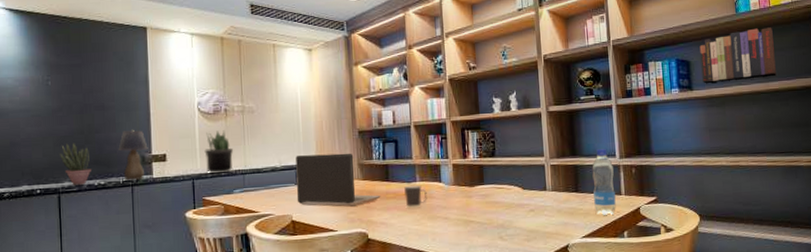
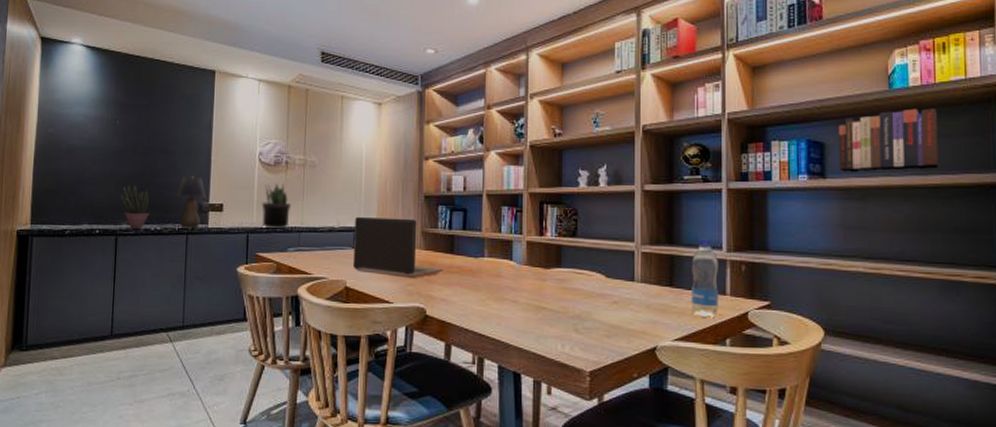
mug: present [404,185,427,209] -> none [470,260,495,287]

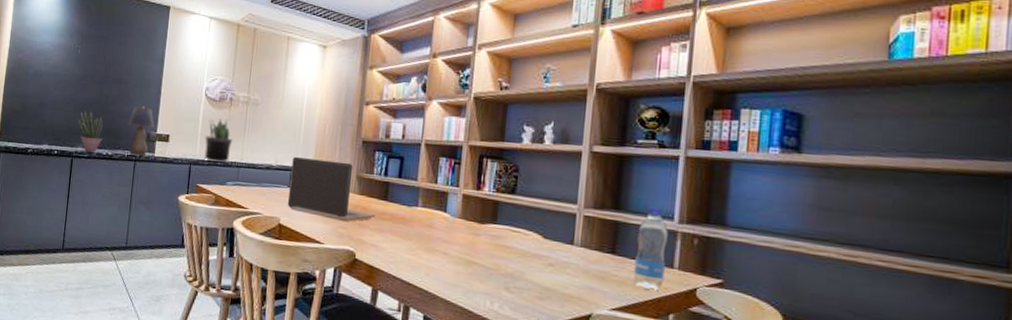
books: present [838,108,938,172] -> none [818,82,945,152]

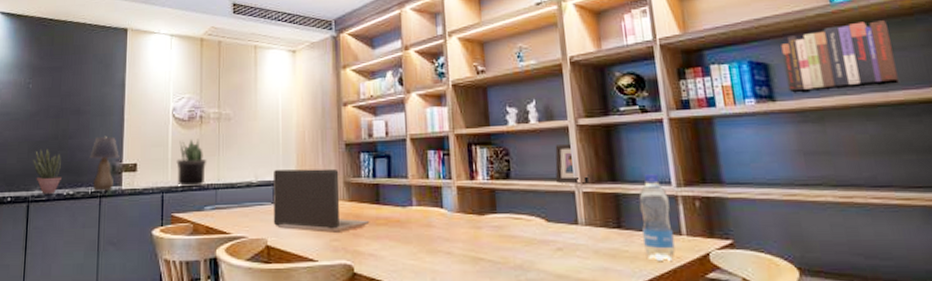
picture frame: none [560,168,594,209] -> present [555,144,590,184]
books: none [818,82,945,152] -> present [781,20,899,93]

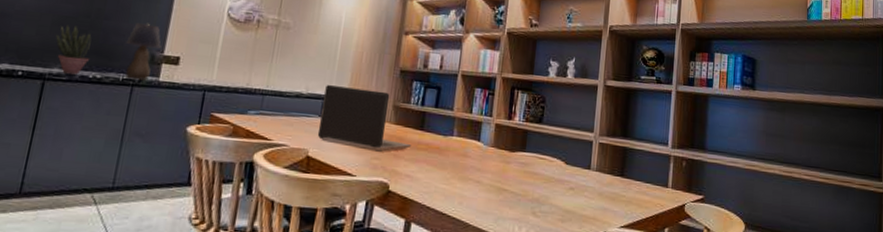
planter: present [176,139,207,187] -> none [222,41,259,89]
picture frame: present [555,144,590,184] -> none [580,100,607,136]
bottle: present [639,173,676,261] -> none [638,133,664,207]
books: present [781,20,899,93] -> none [766,38,841,91]

